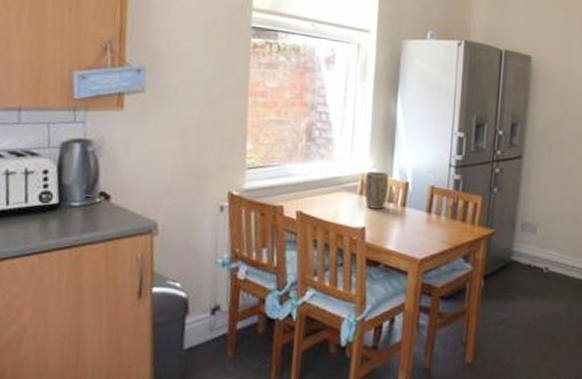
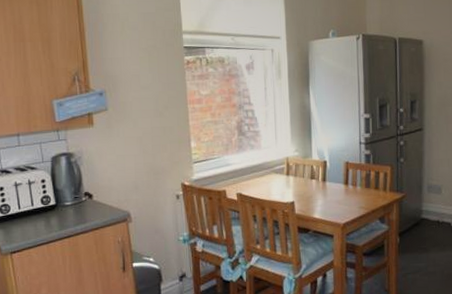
plant pot: present [364,172,389,209] -> none [289,155,310,186]

